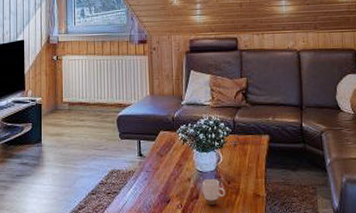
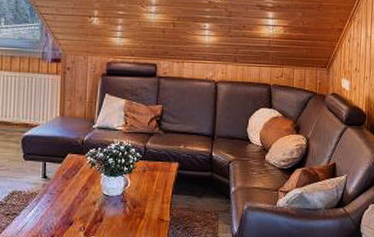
mug: present [203,178,226,206] -> none [107,202,131,229]

